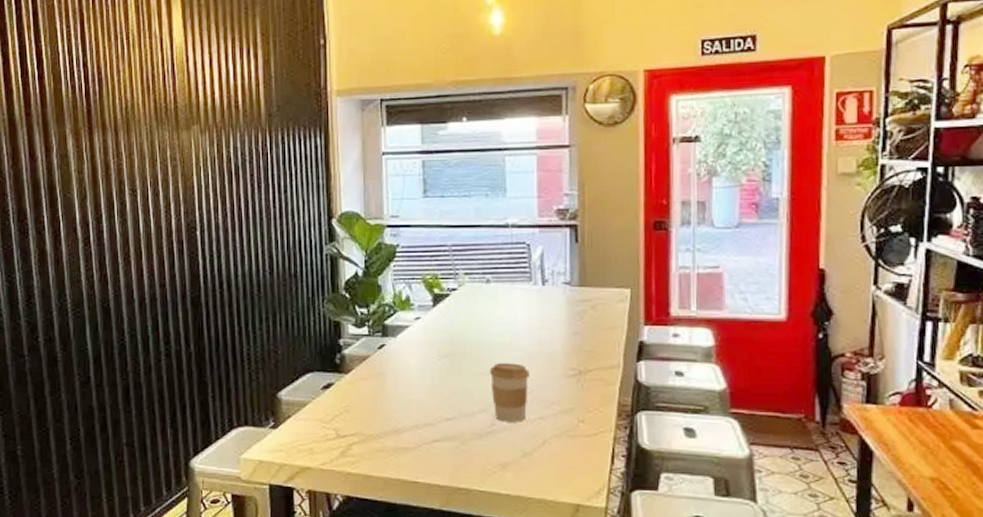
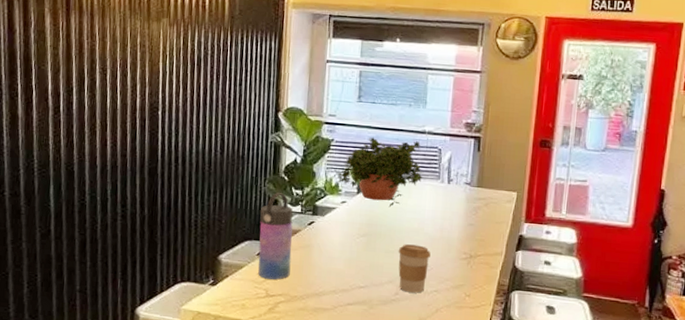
water bottle: none [321,313,362,417] -> present [258,192,293,280]
potted plant: none [406,236,510,320] -> present [336,137,423,208]

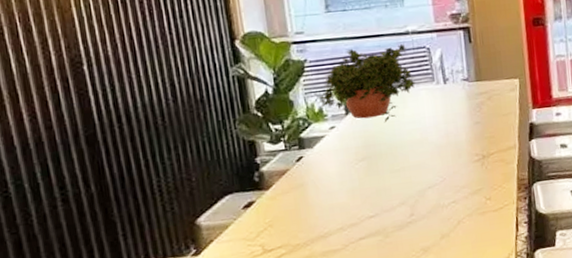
water bottle: present [258,192,293,280] -> none [236,132,287,233]
coffee cup: present [398,244,431,293] -> none [404,156,441,211]

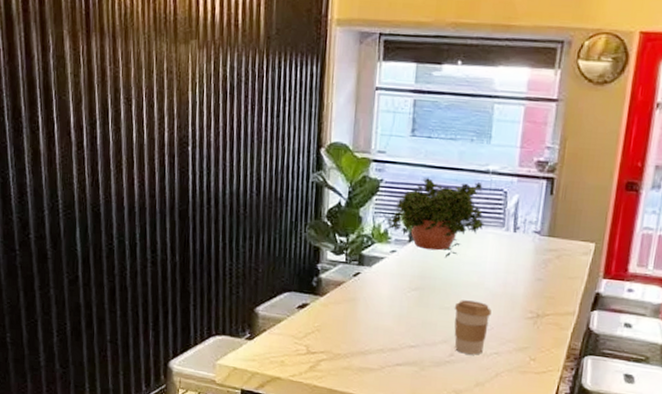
coffee cup: none [404,156,441,211] -> present [454,300,491,355]

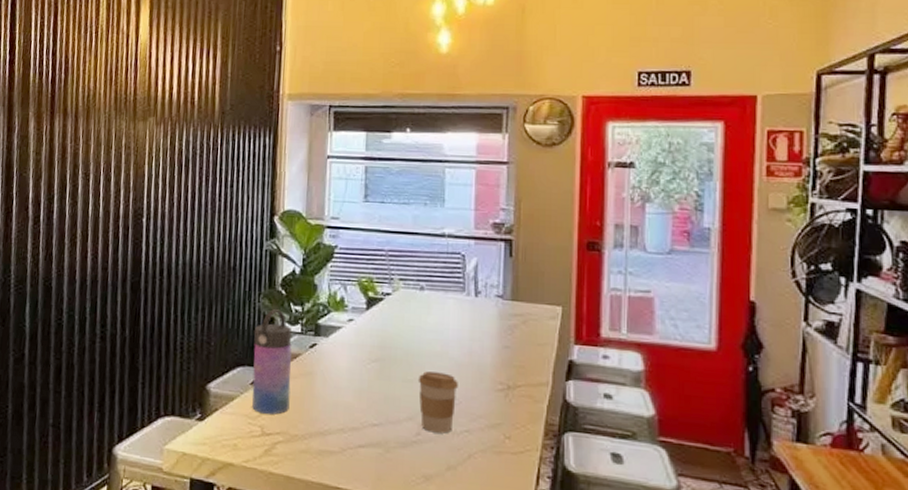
water bottle: none [298,239,336,336] -> present [252,309,292,415]
potted plant: present [385,177,485,258] -> none [342,242,444,326]

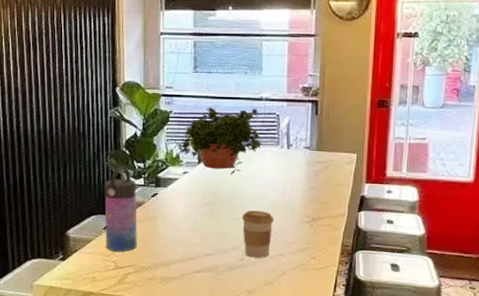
potted plant: none [342,242,444,326] -> present [177,106,262,175]

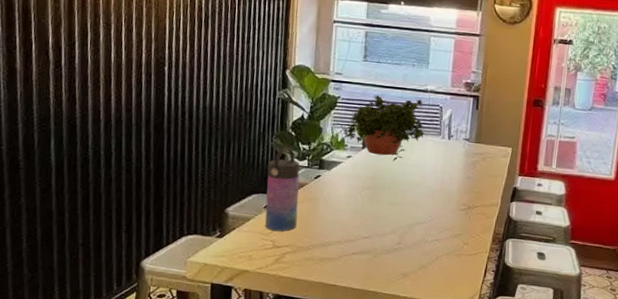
coffee cup: present [241,210,274,258] -> none [401,196,432,242]

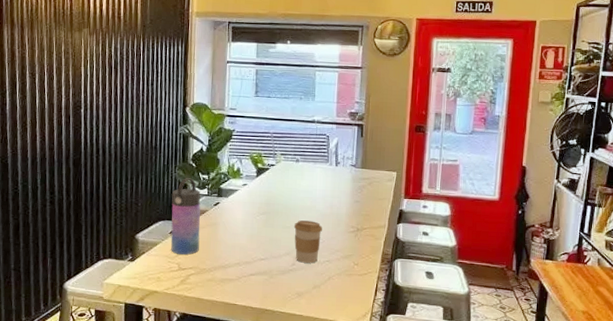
potted plant: present [342,94,425,162] -> none [238,127,314,188]
coffee cup: none [401,196,432,242] -> present [293,220,322,263]

